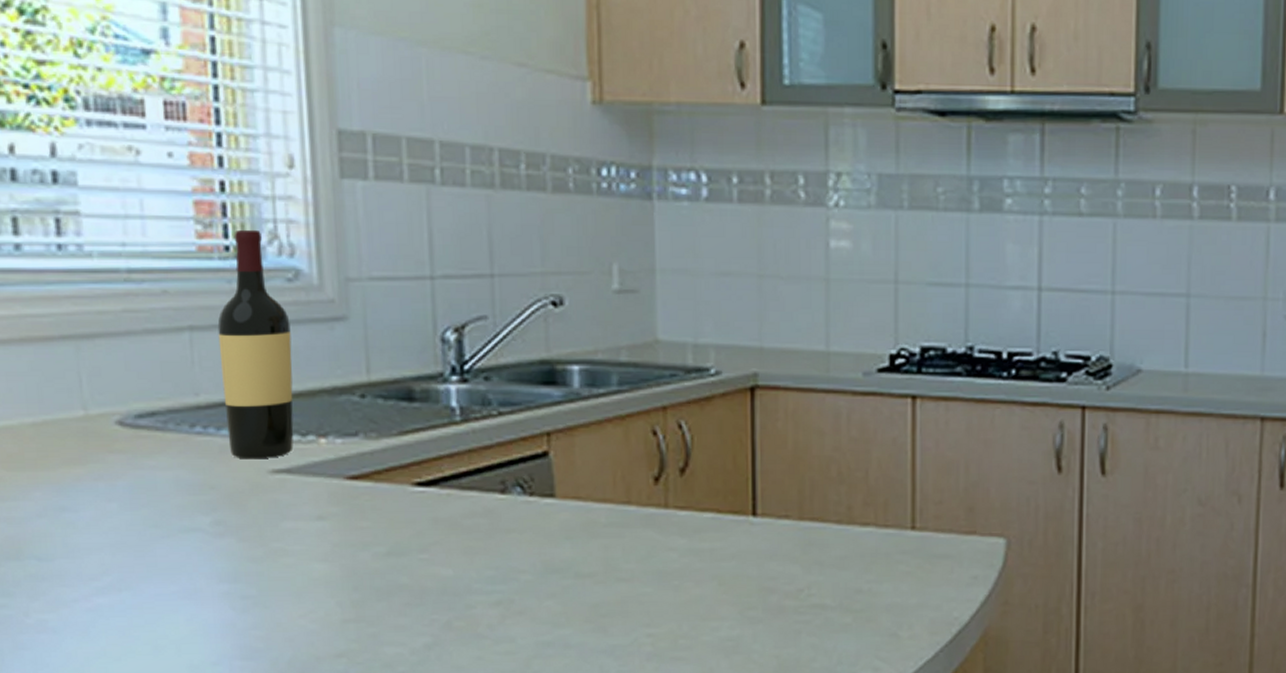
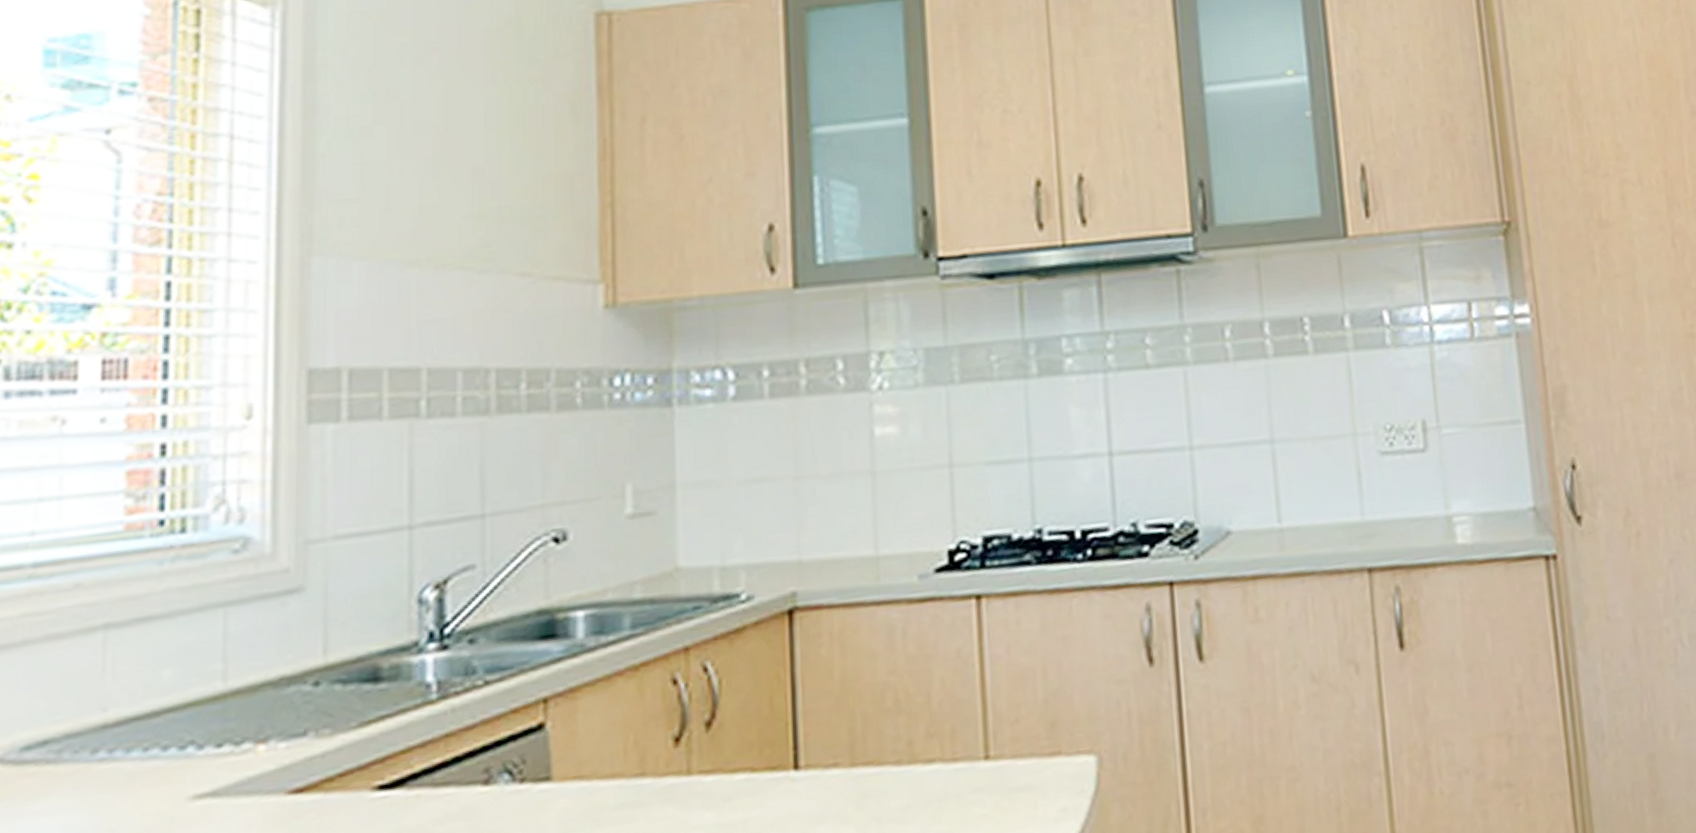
wine bottle: present [217,229,294,460] -> none [139,496,232,787]

